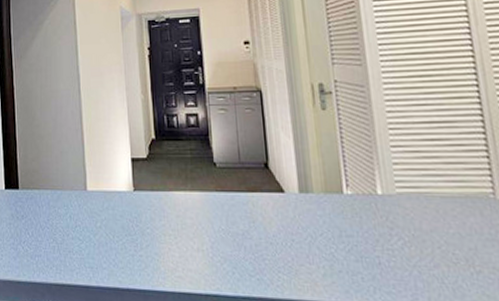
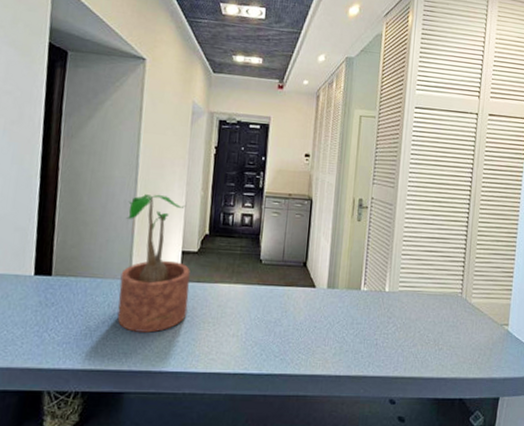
potted plant: none [75,102,146,246] -> present [117,194,190,333]

